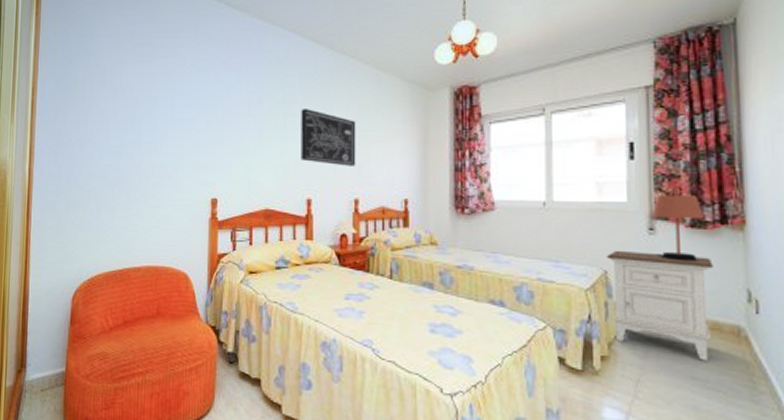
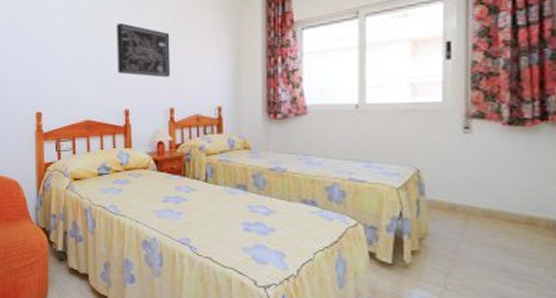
nightstand: present [607,250,713,361] -> none [420,149,530,254]
table lamp: present [653,190,705,262] -> none [469,88,524,159]

